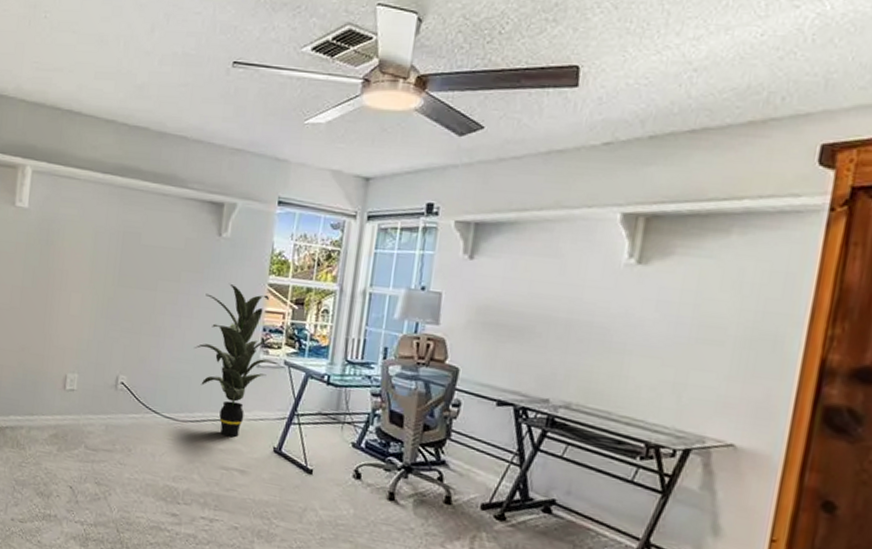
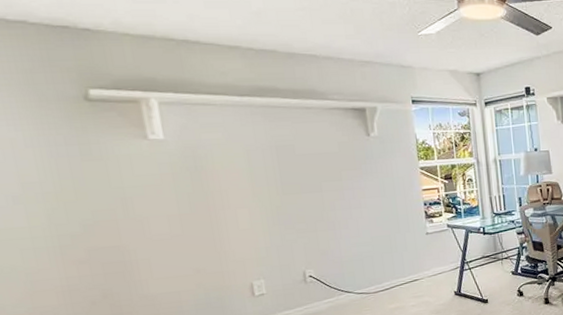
indoor plant: present [194,284,283,437] -> none [368,174,447,294]

